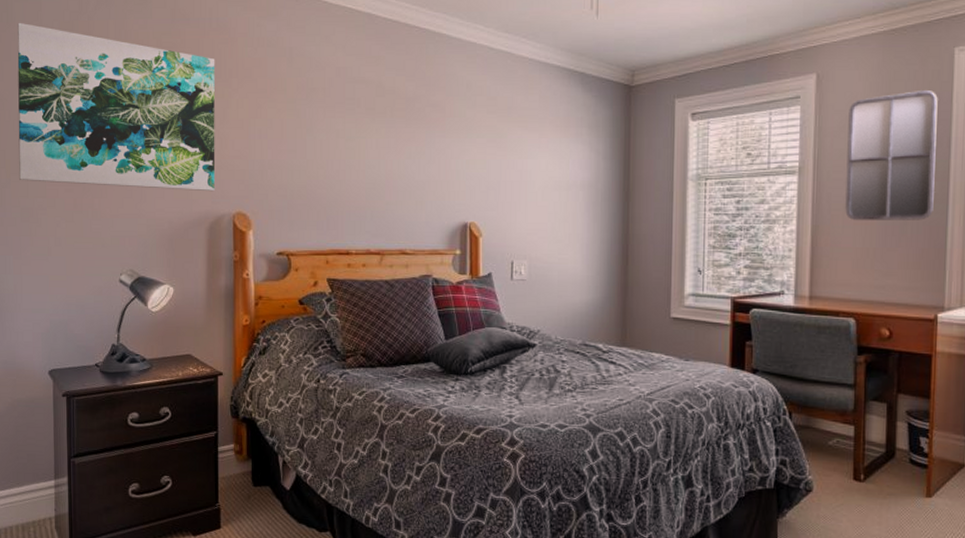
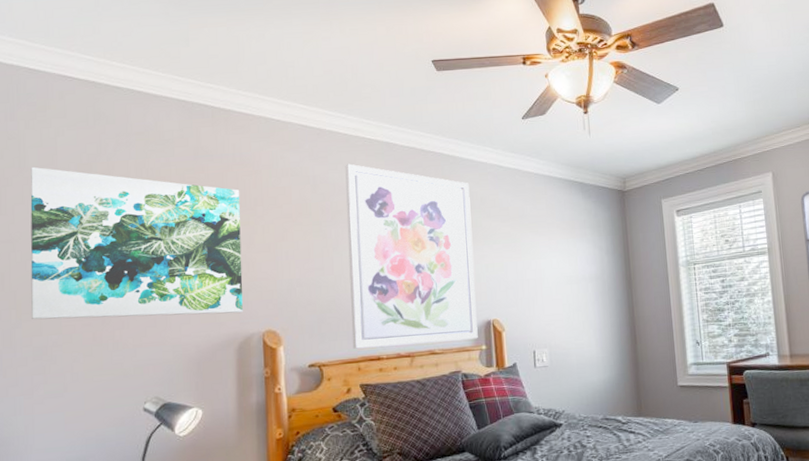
wall art: none [321,36,455,242] -> present [345,163,478,349]

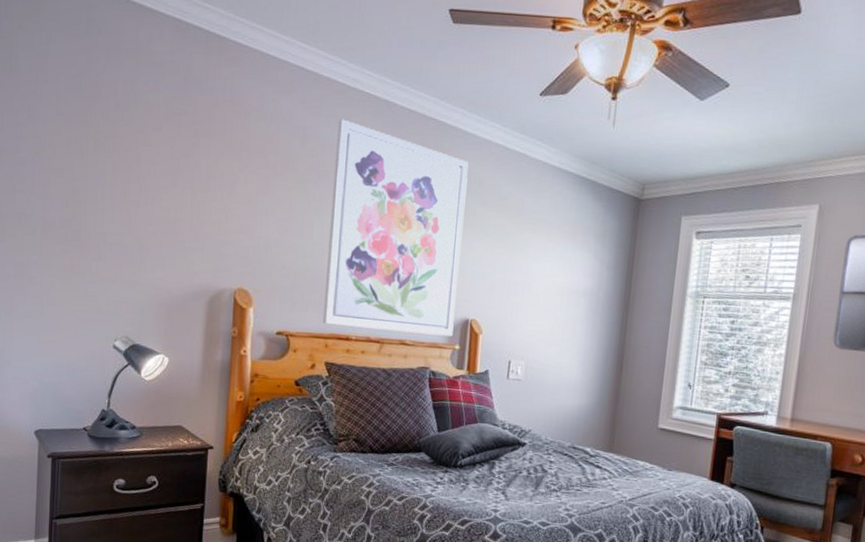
wall art: present [30,166,243,320] -> none [15,72,227,265]

